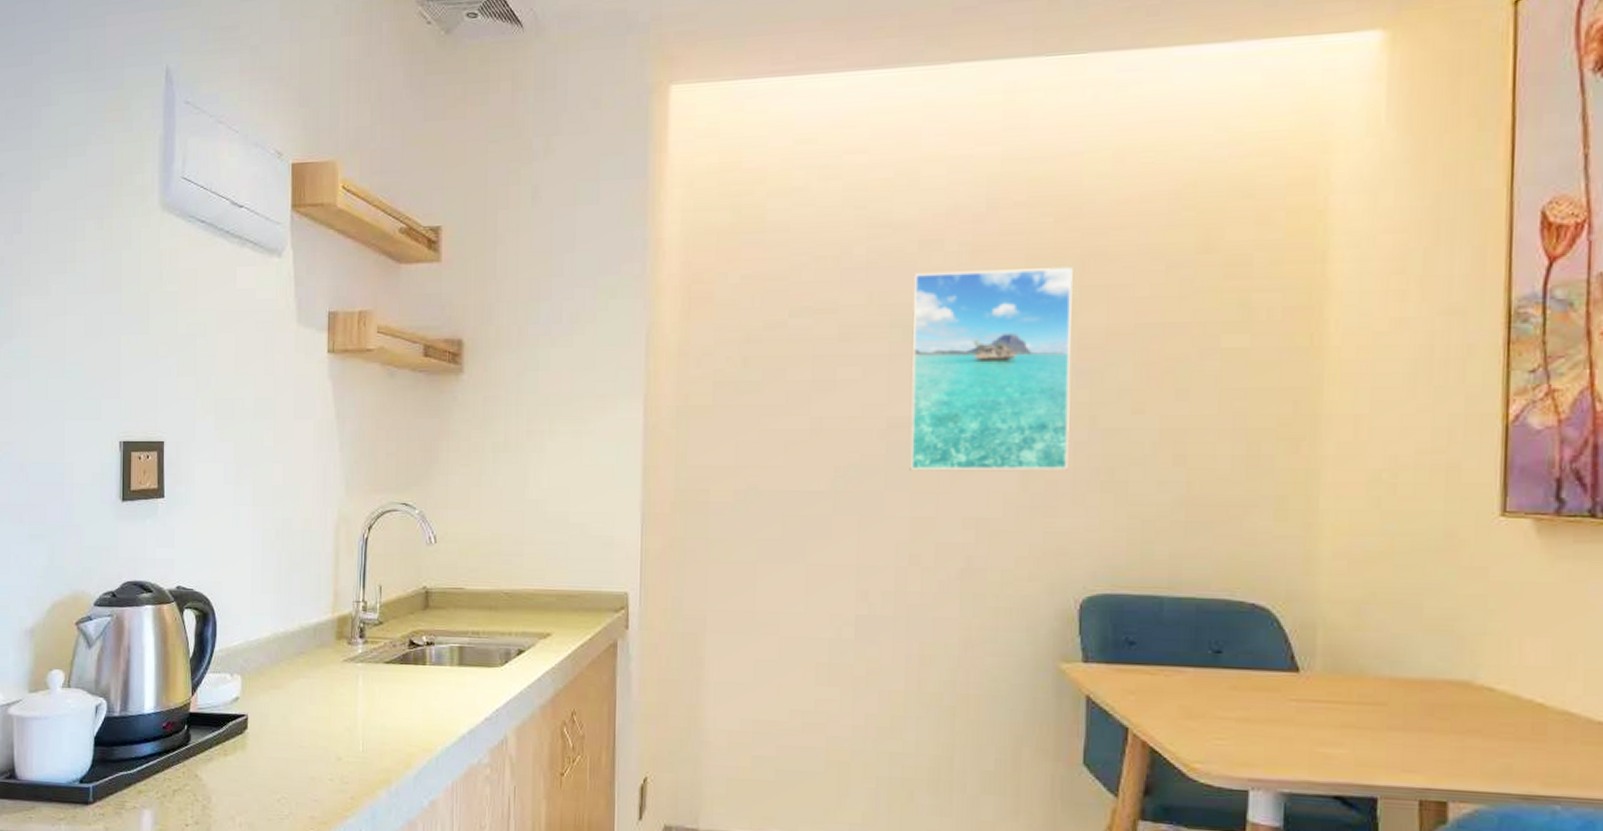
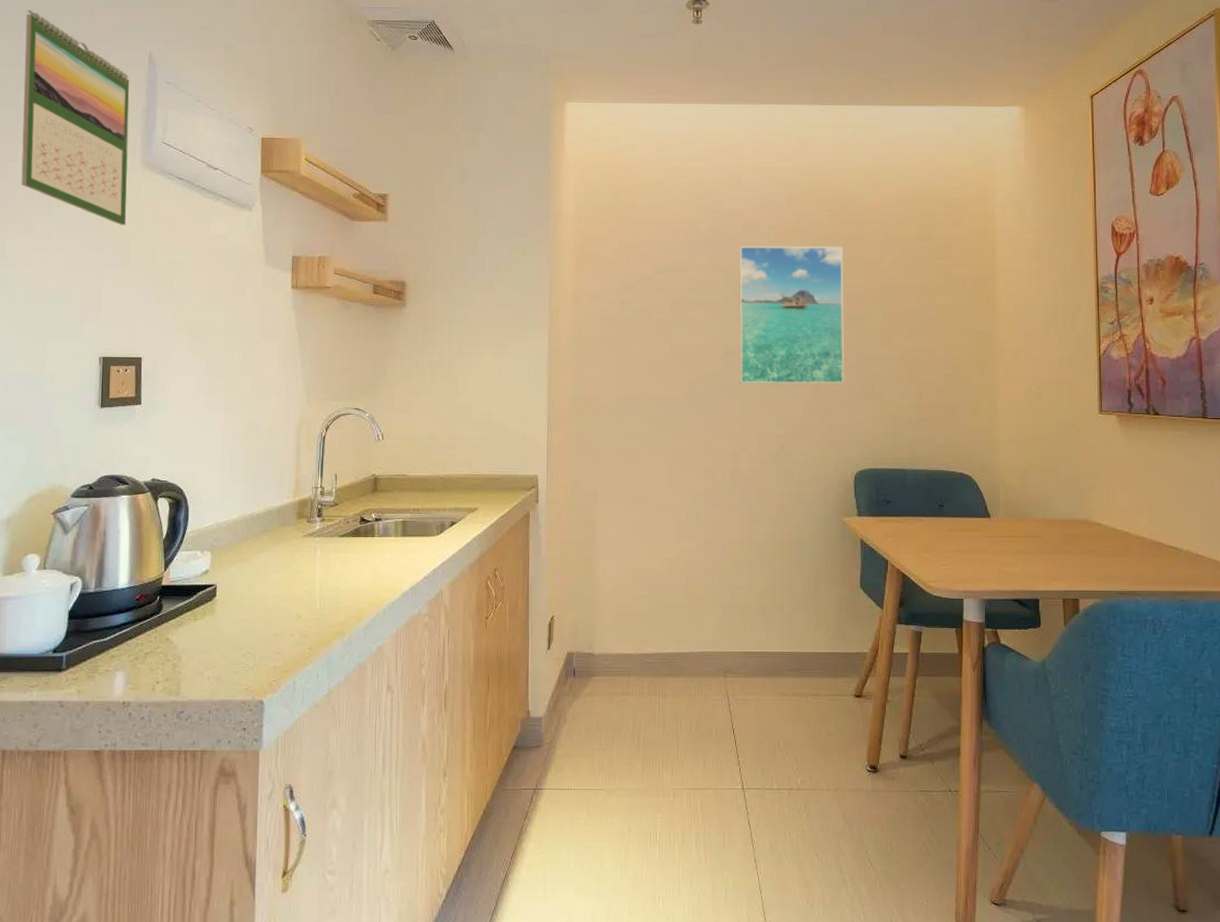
calendar: none [35,27,146,283] -> present [21,9,130,226]

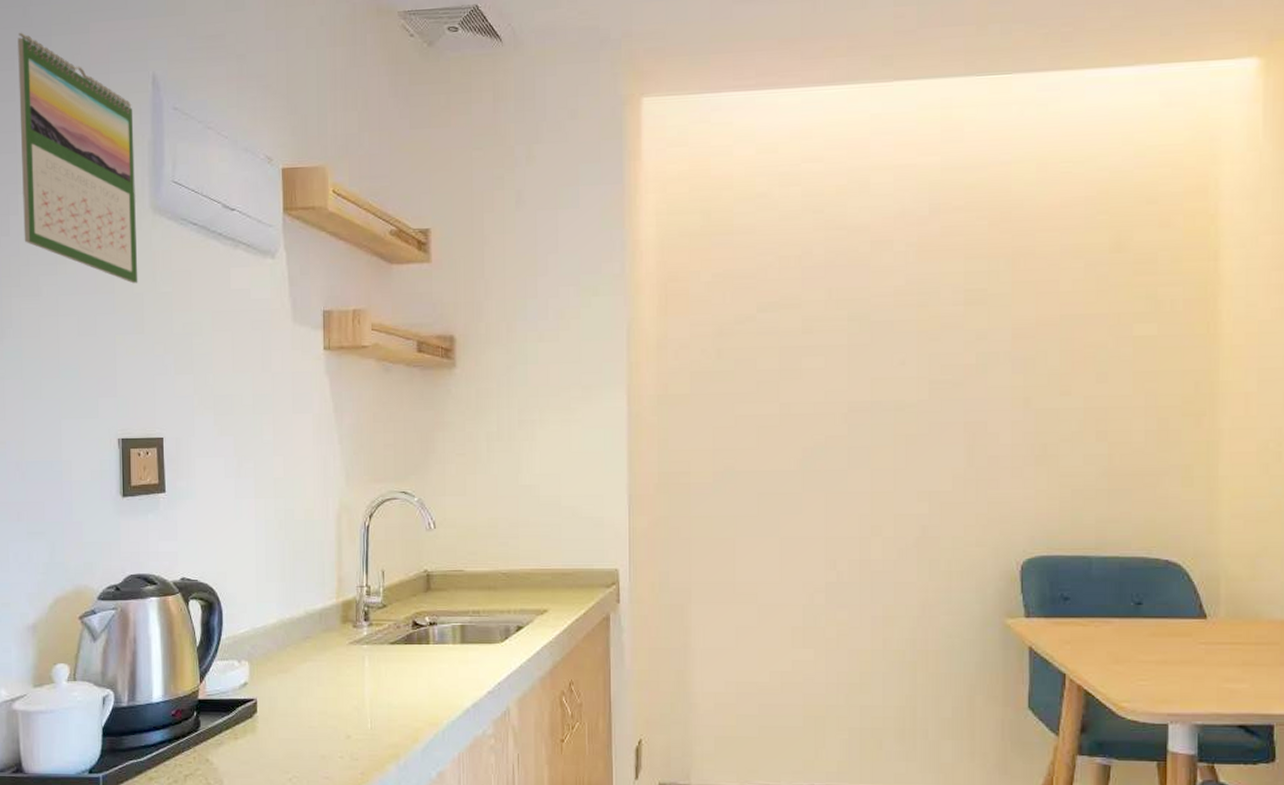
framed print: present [739,246,844,385] -> none [867,265,1007,450]

